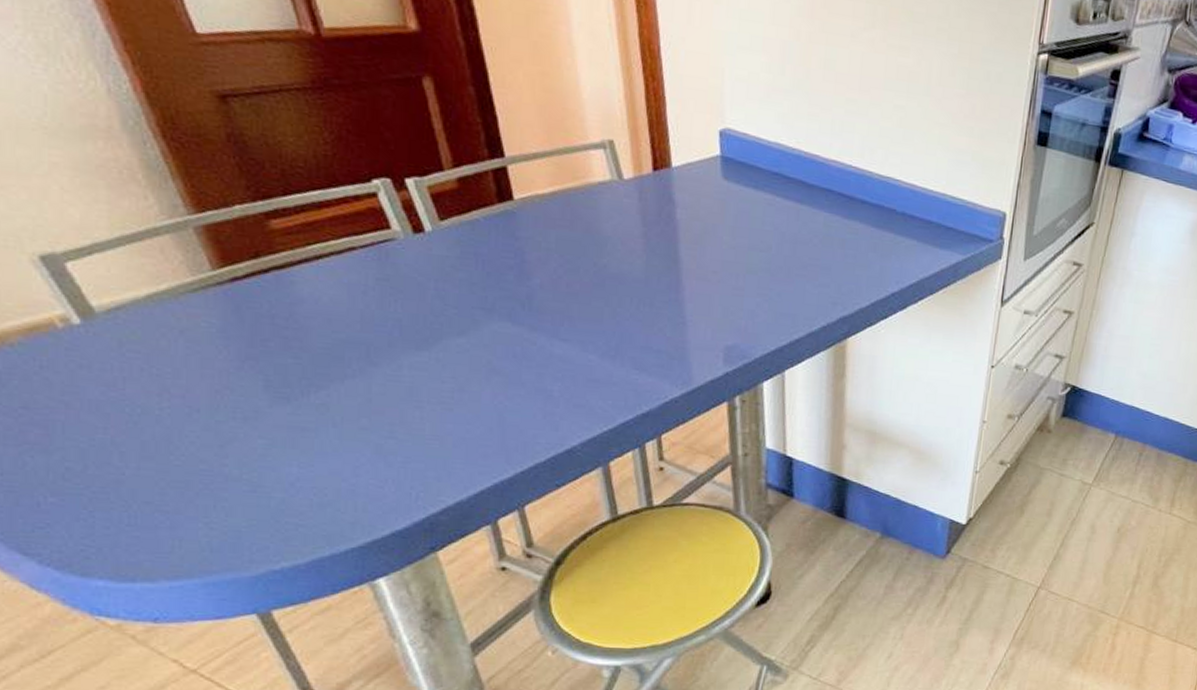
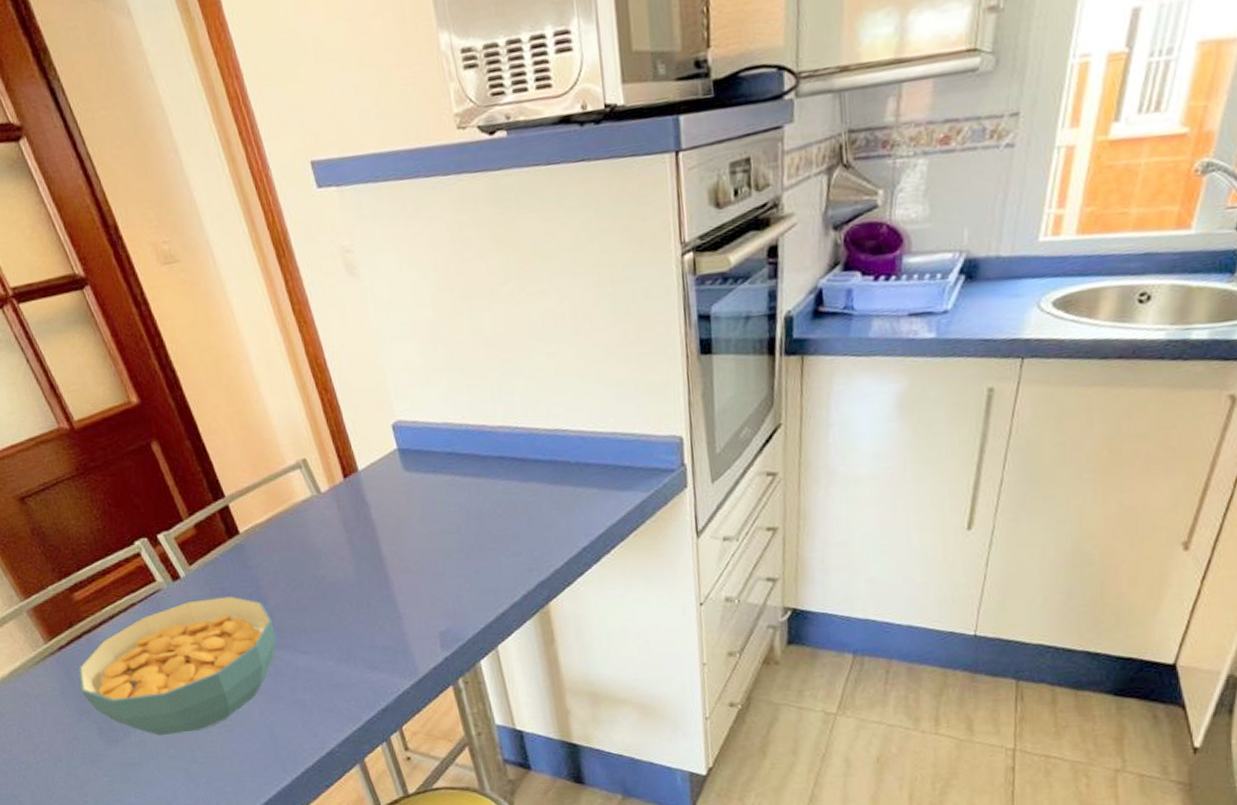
cereal bowl: none [251,258,533,404] -> present [78,596,277,736]

